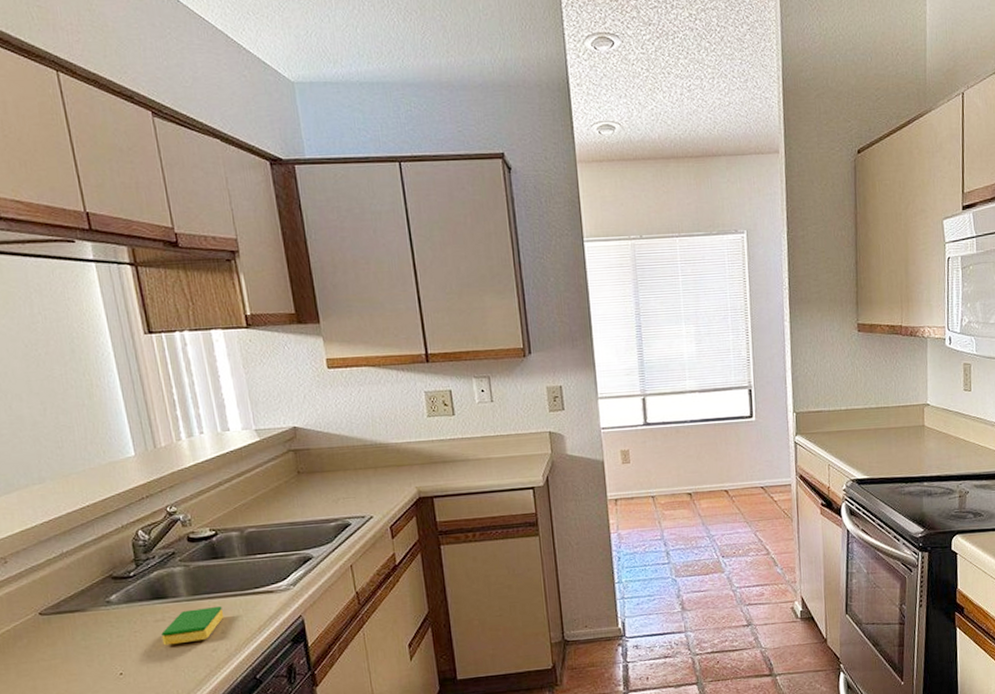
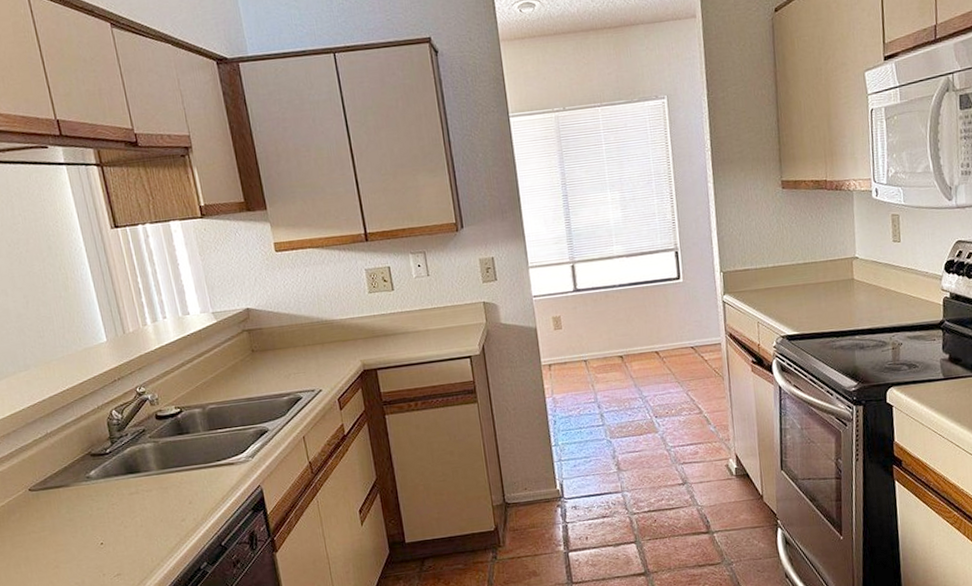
dish sponge: present [161,605,224,646] -> none [136,478,191,517]

